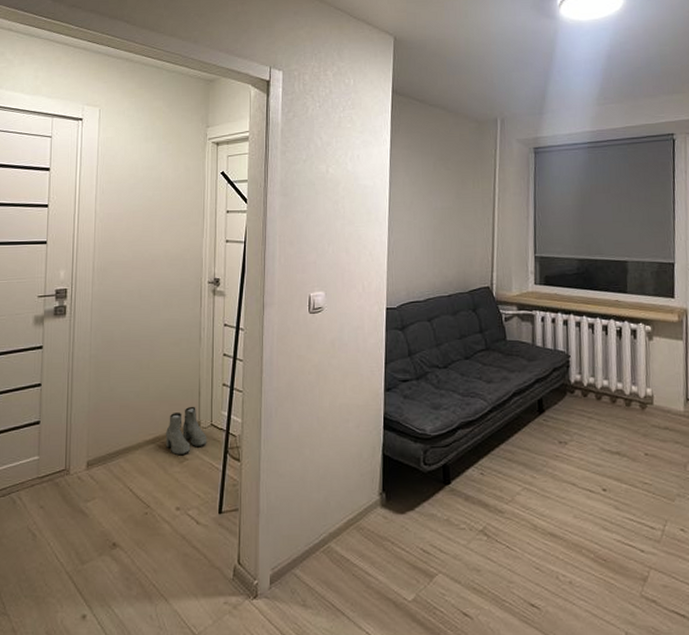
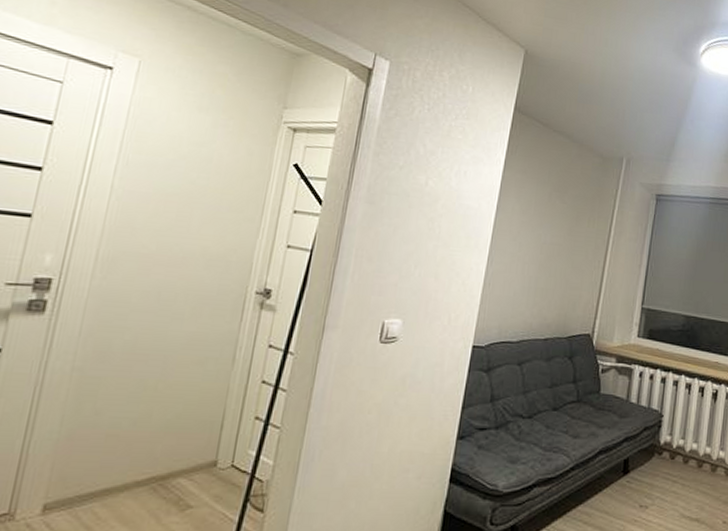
boots: present [165,406,207,455] -> none [164,441,224,501]

